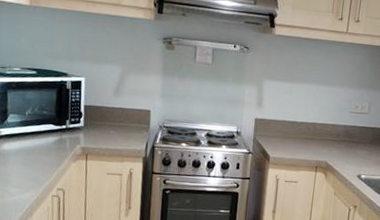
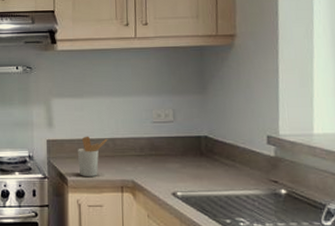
utensil holder: none [280,118,310,156] -> present [78,136,108,176]

